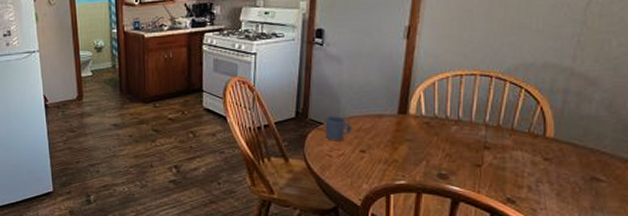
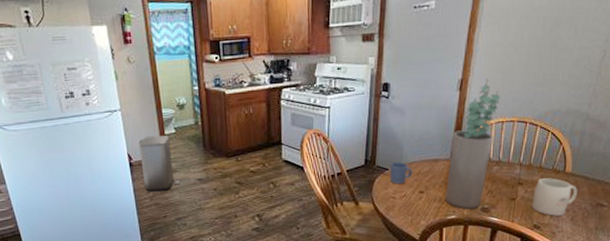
pedal bin: none [55,78,95,135] -> present [138,135,181,192]
vase: none [391,27,458,175] -> present [445,79,501,210]
mug: none [503,143,563,189] -> present [531,178,577,216]

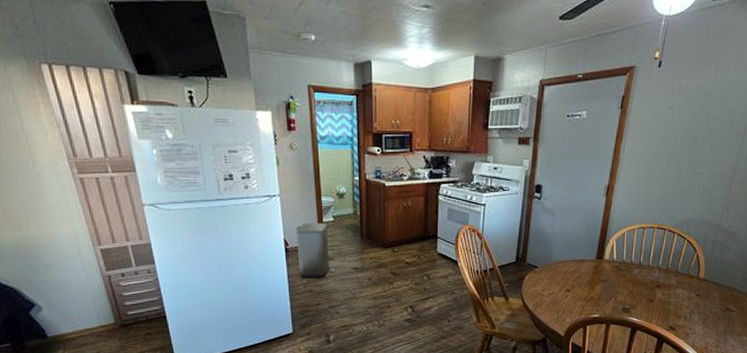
mug: present [390,161,412,185] -> none [539,260,560,282]
vase: present [445,79,501,210] -> none [589,187,643,309]
mug: present [531,178,577,216] -> none [668,282,709,318]

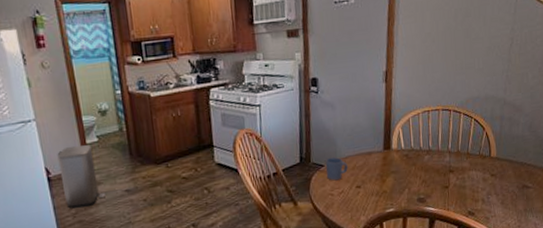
mug: none [539,260,560,282] -> present [326,157,348,181]

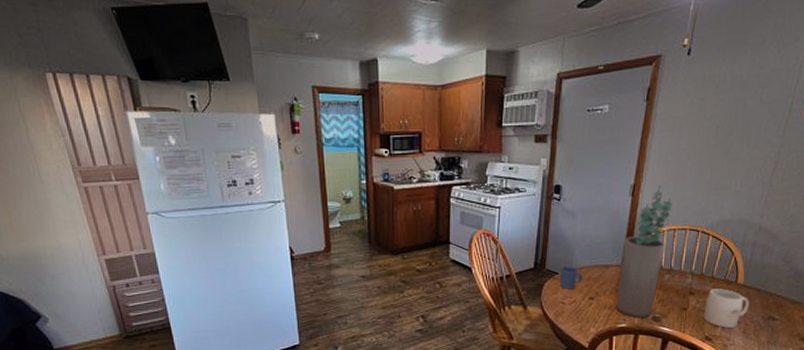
pedal bin: present [57,145,107,209] -> none [301,229,343,288]
vase: none [381,70,425,201] -> present [615,186,673,318]
mug: none [464,163,504,201] -> present [703,288,749,328]

